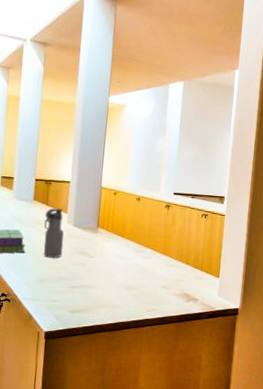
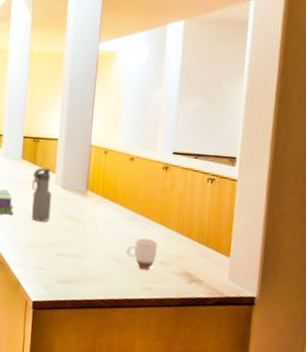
mug: none [133,267,161,294] -> present [126,238,158,270]

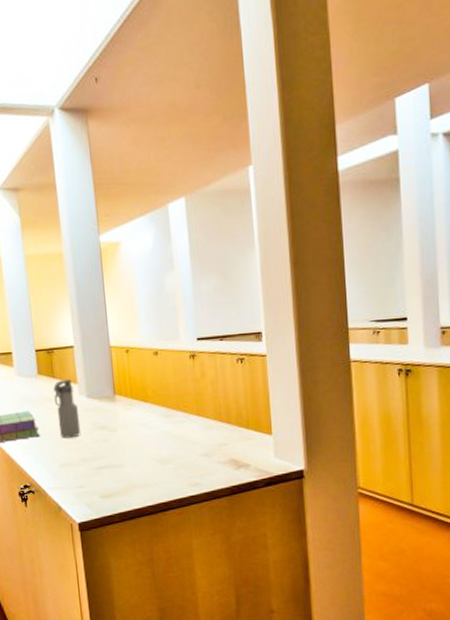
mug: present [126,238,158,270] -> none [166,433,199,466]

